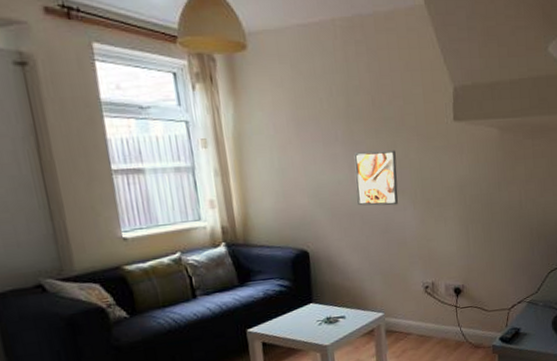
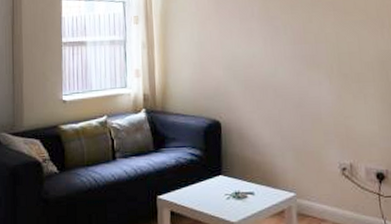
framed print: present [354,150,399,206] -> none [269,25,313,80]

